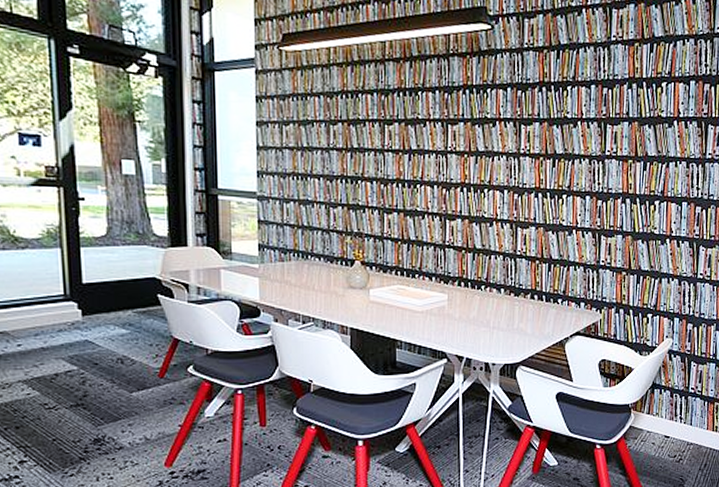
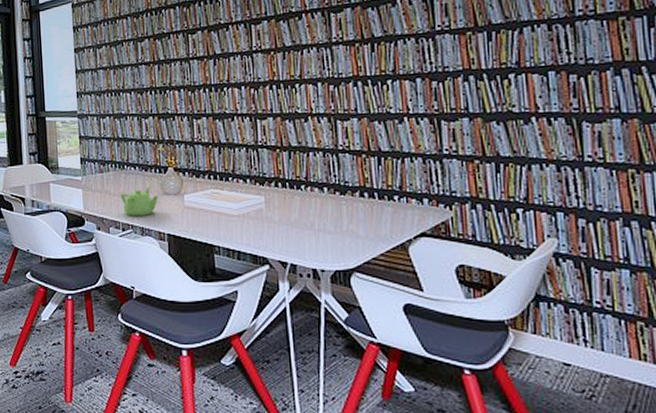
teapot: none [301,279,343,309] -> present [120,186,159,216]

